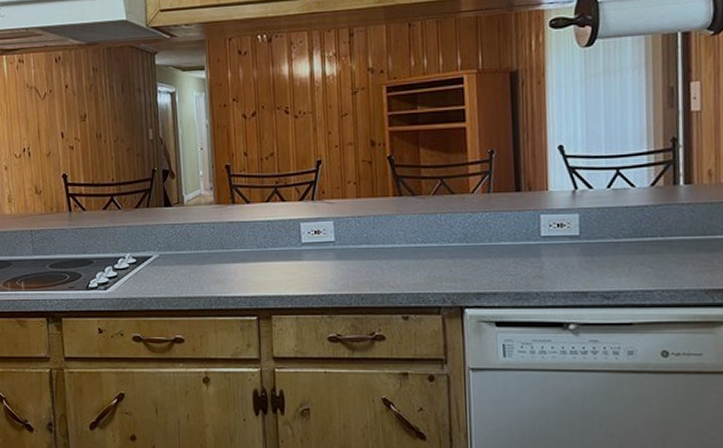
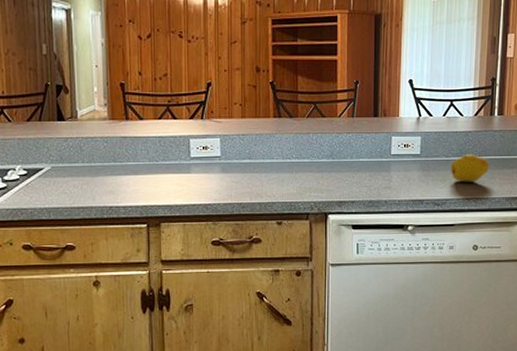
fruit: none [621,234,678,270] -> present [450,154,490,182]

